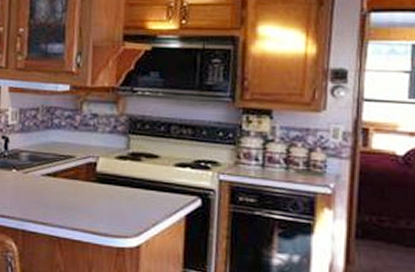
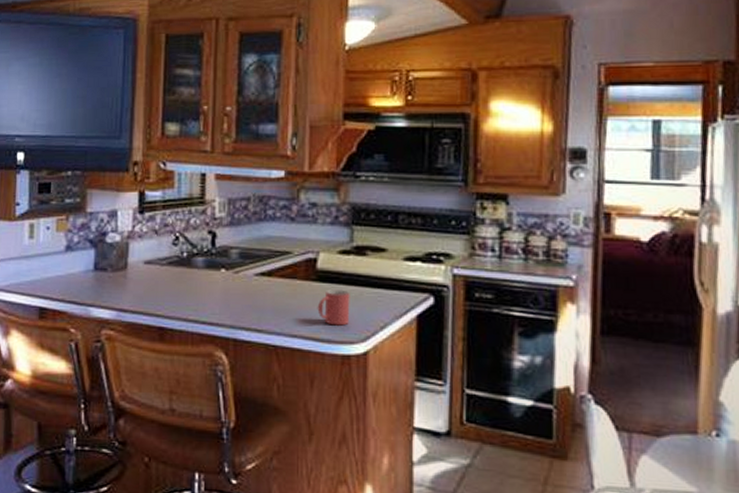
mug: none [96,190,126,222] -> present [317,289,350,326]

